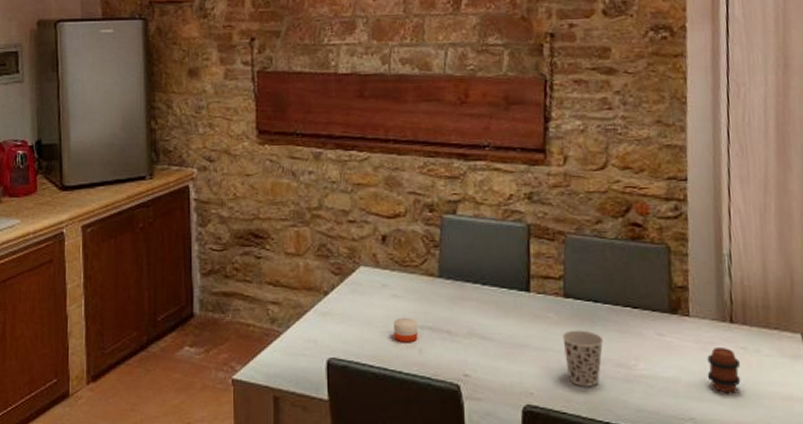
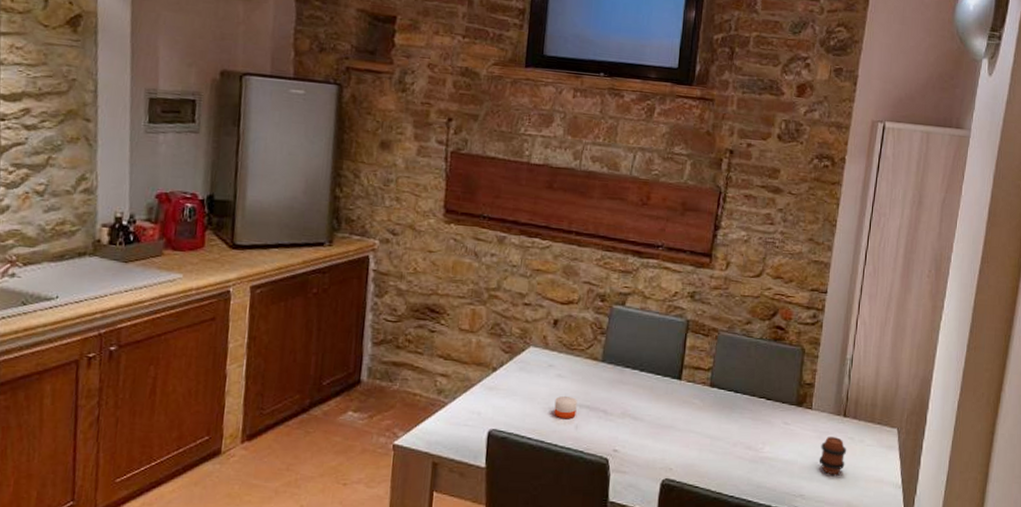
cup: present [562,330,604,387] -> none [704,415,739,465]

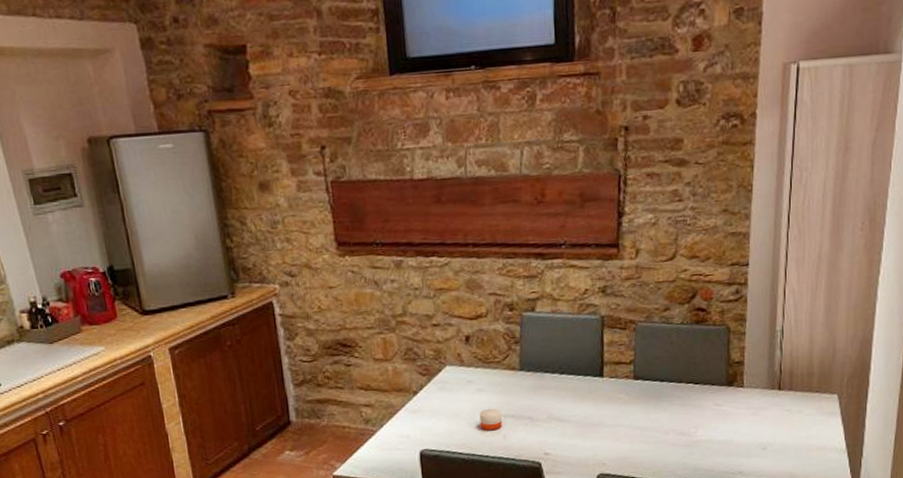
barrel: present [819,437,846,474] -> none [756,411,784,448]

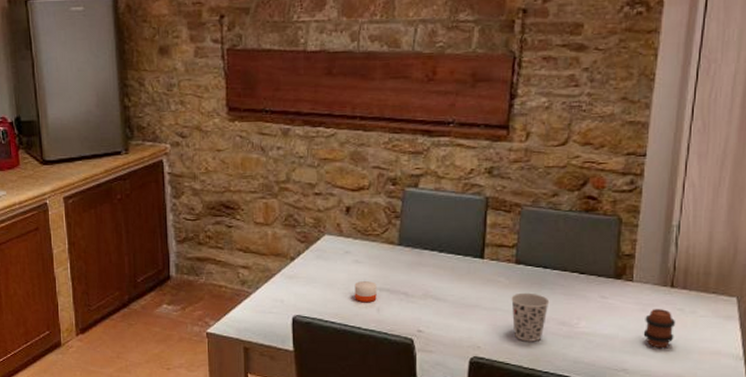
cup: none [632,406,668,455] -> present [511,292,550,342]
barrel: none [756,411,784,448] -> present [643,309,675,347]

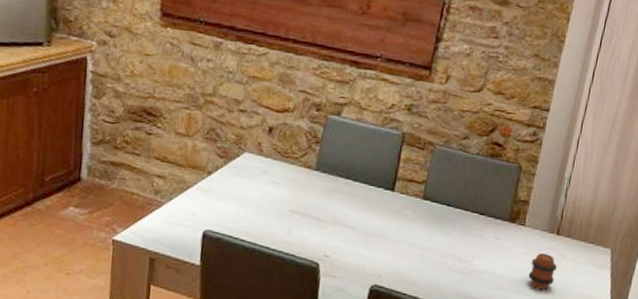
candle: present [354,280,377,303] -> none [267,201,290,224]
cup: present [511,292,550,342] -> none [413,227,450,275]

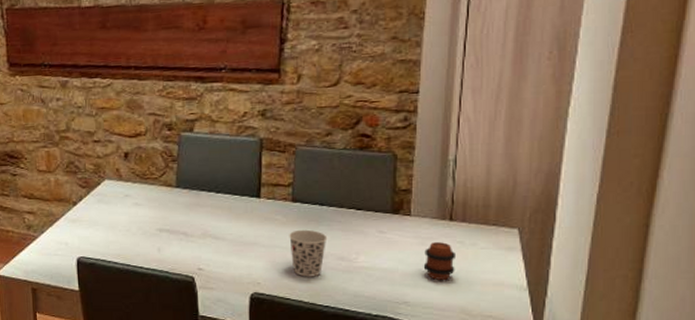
cup: none [413,227,450,275] -> present [289,229,328,277]

